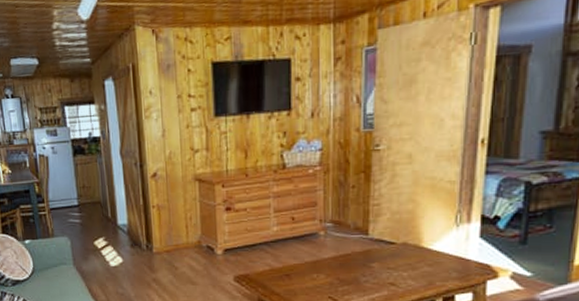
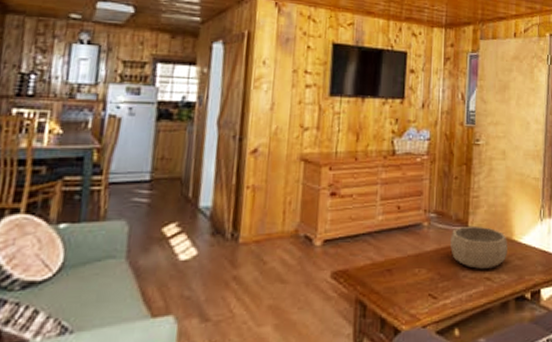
decorative bowl: none [349,233,415,275] -> present [450,225,507,269]

